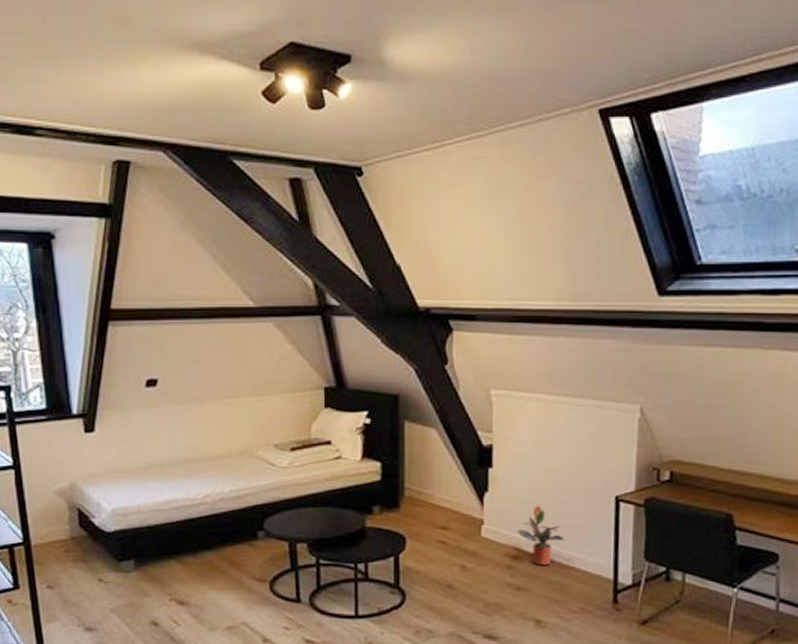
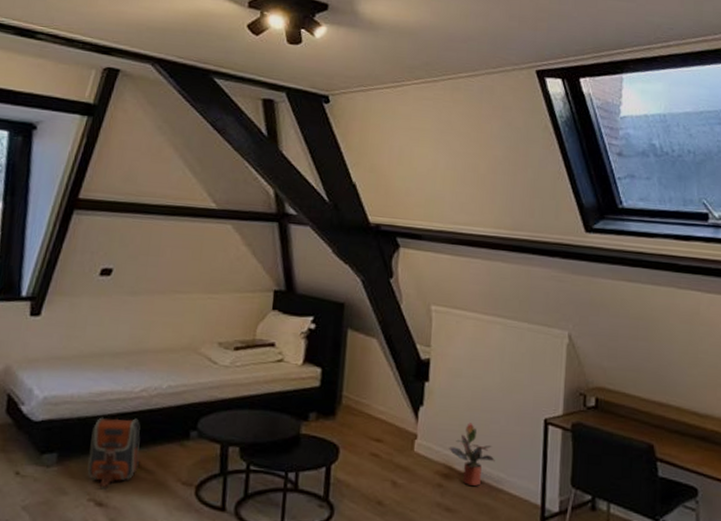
backpack: none [163,523,212,587] -> present [87,417,140,487]

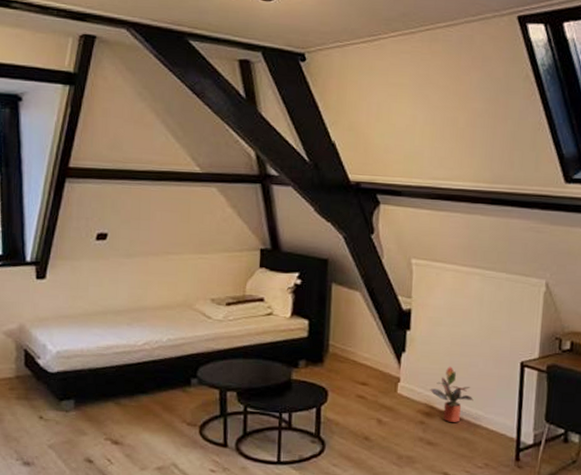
backpack: present [87,417,140,487] -> none [102,368,147,428]

